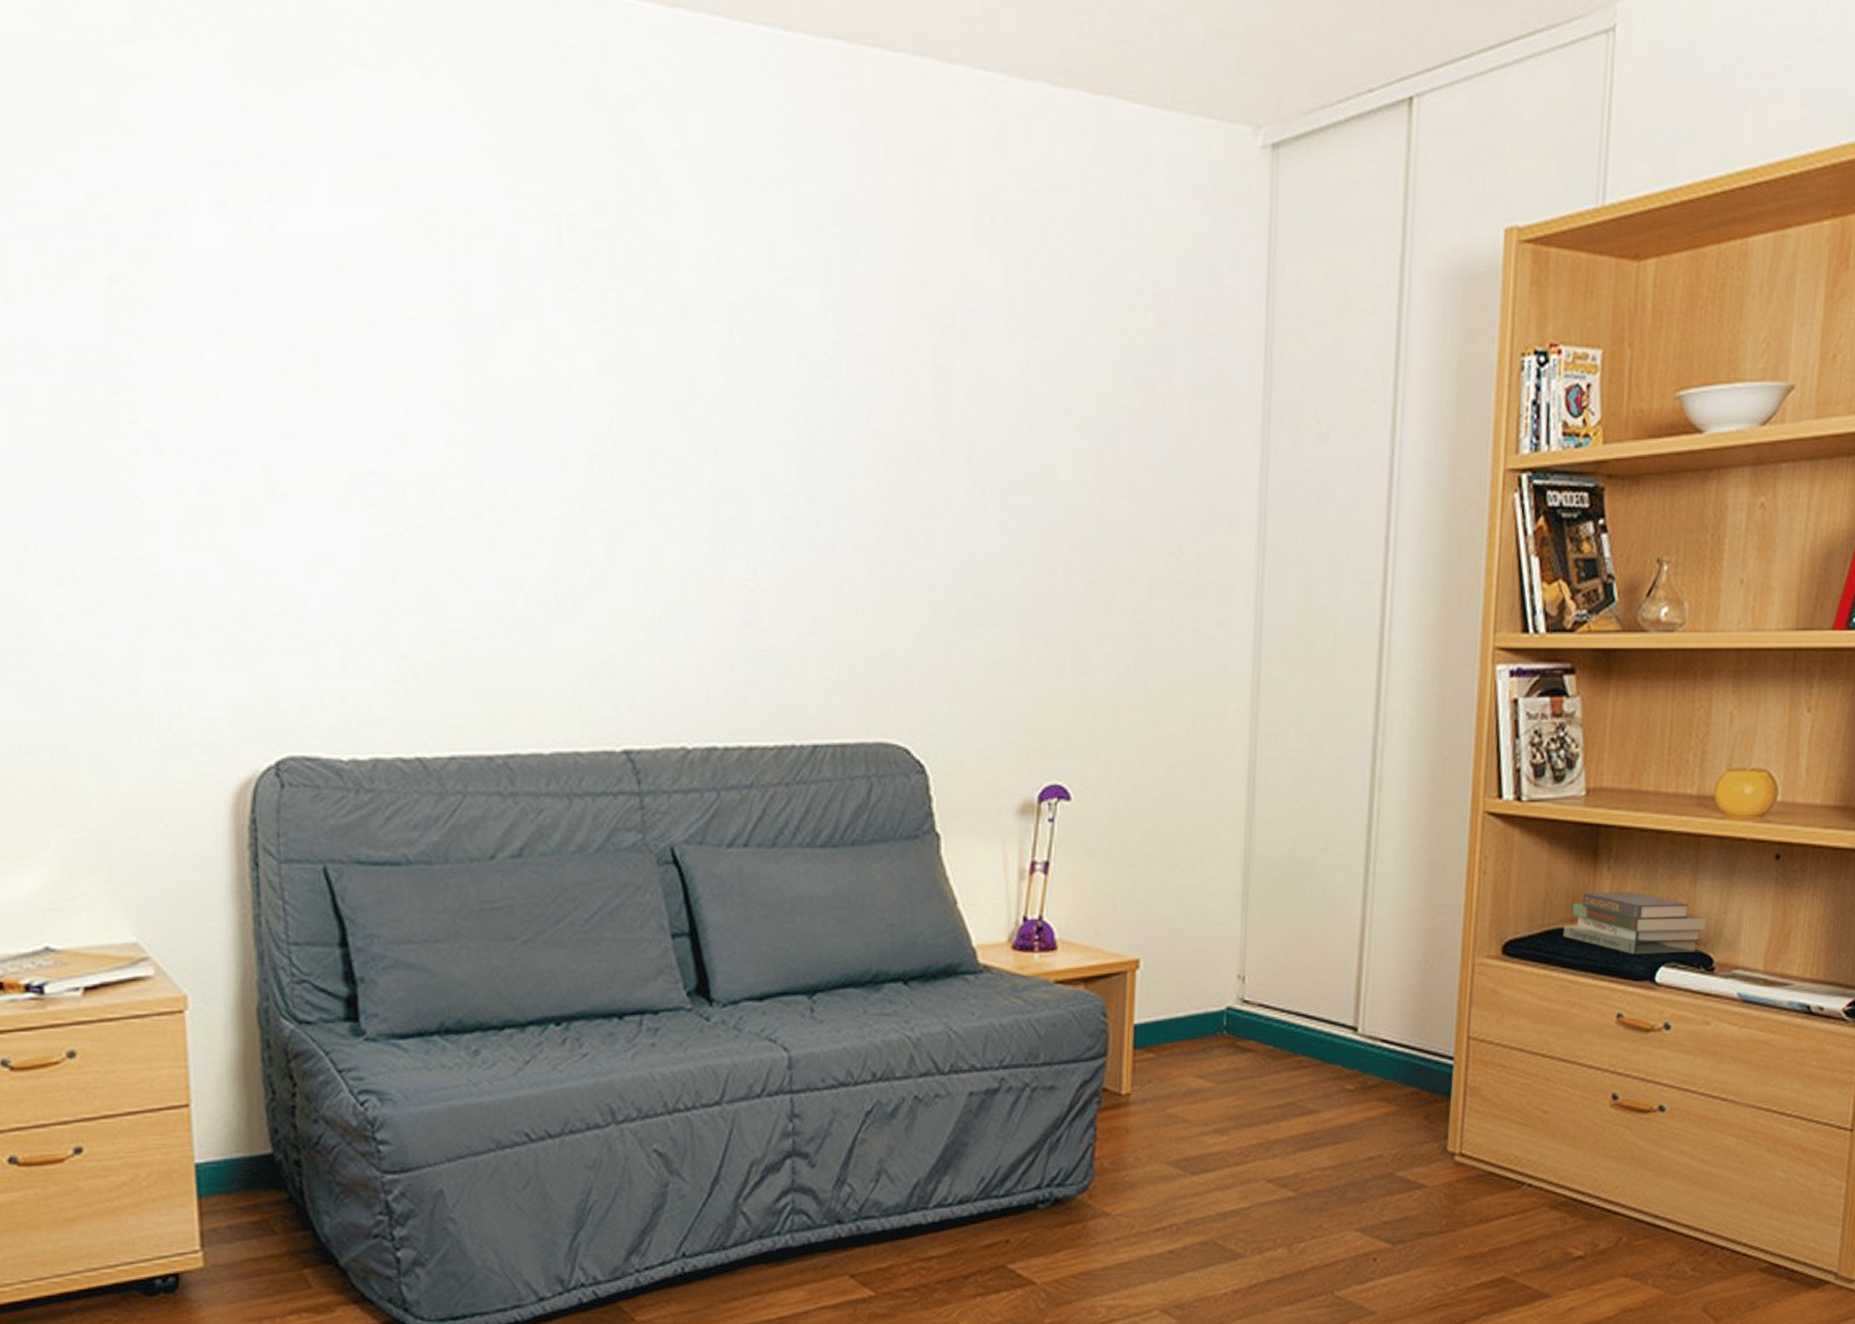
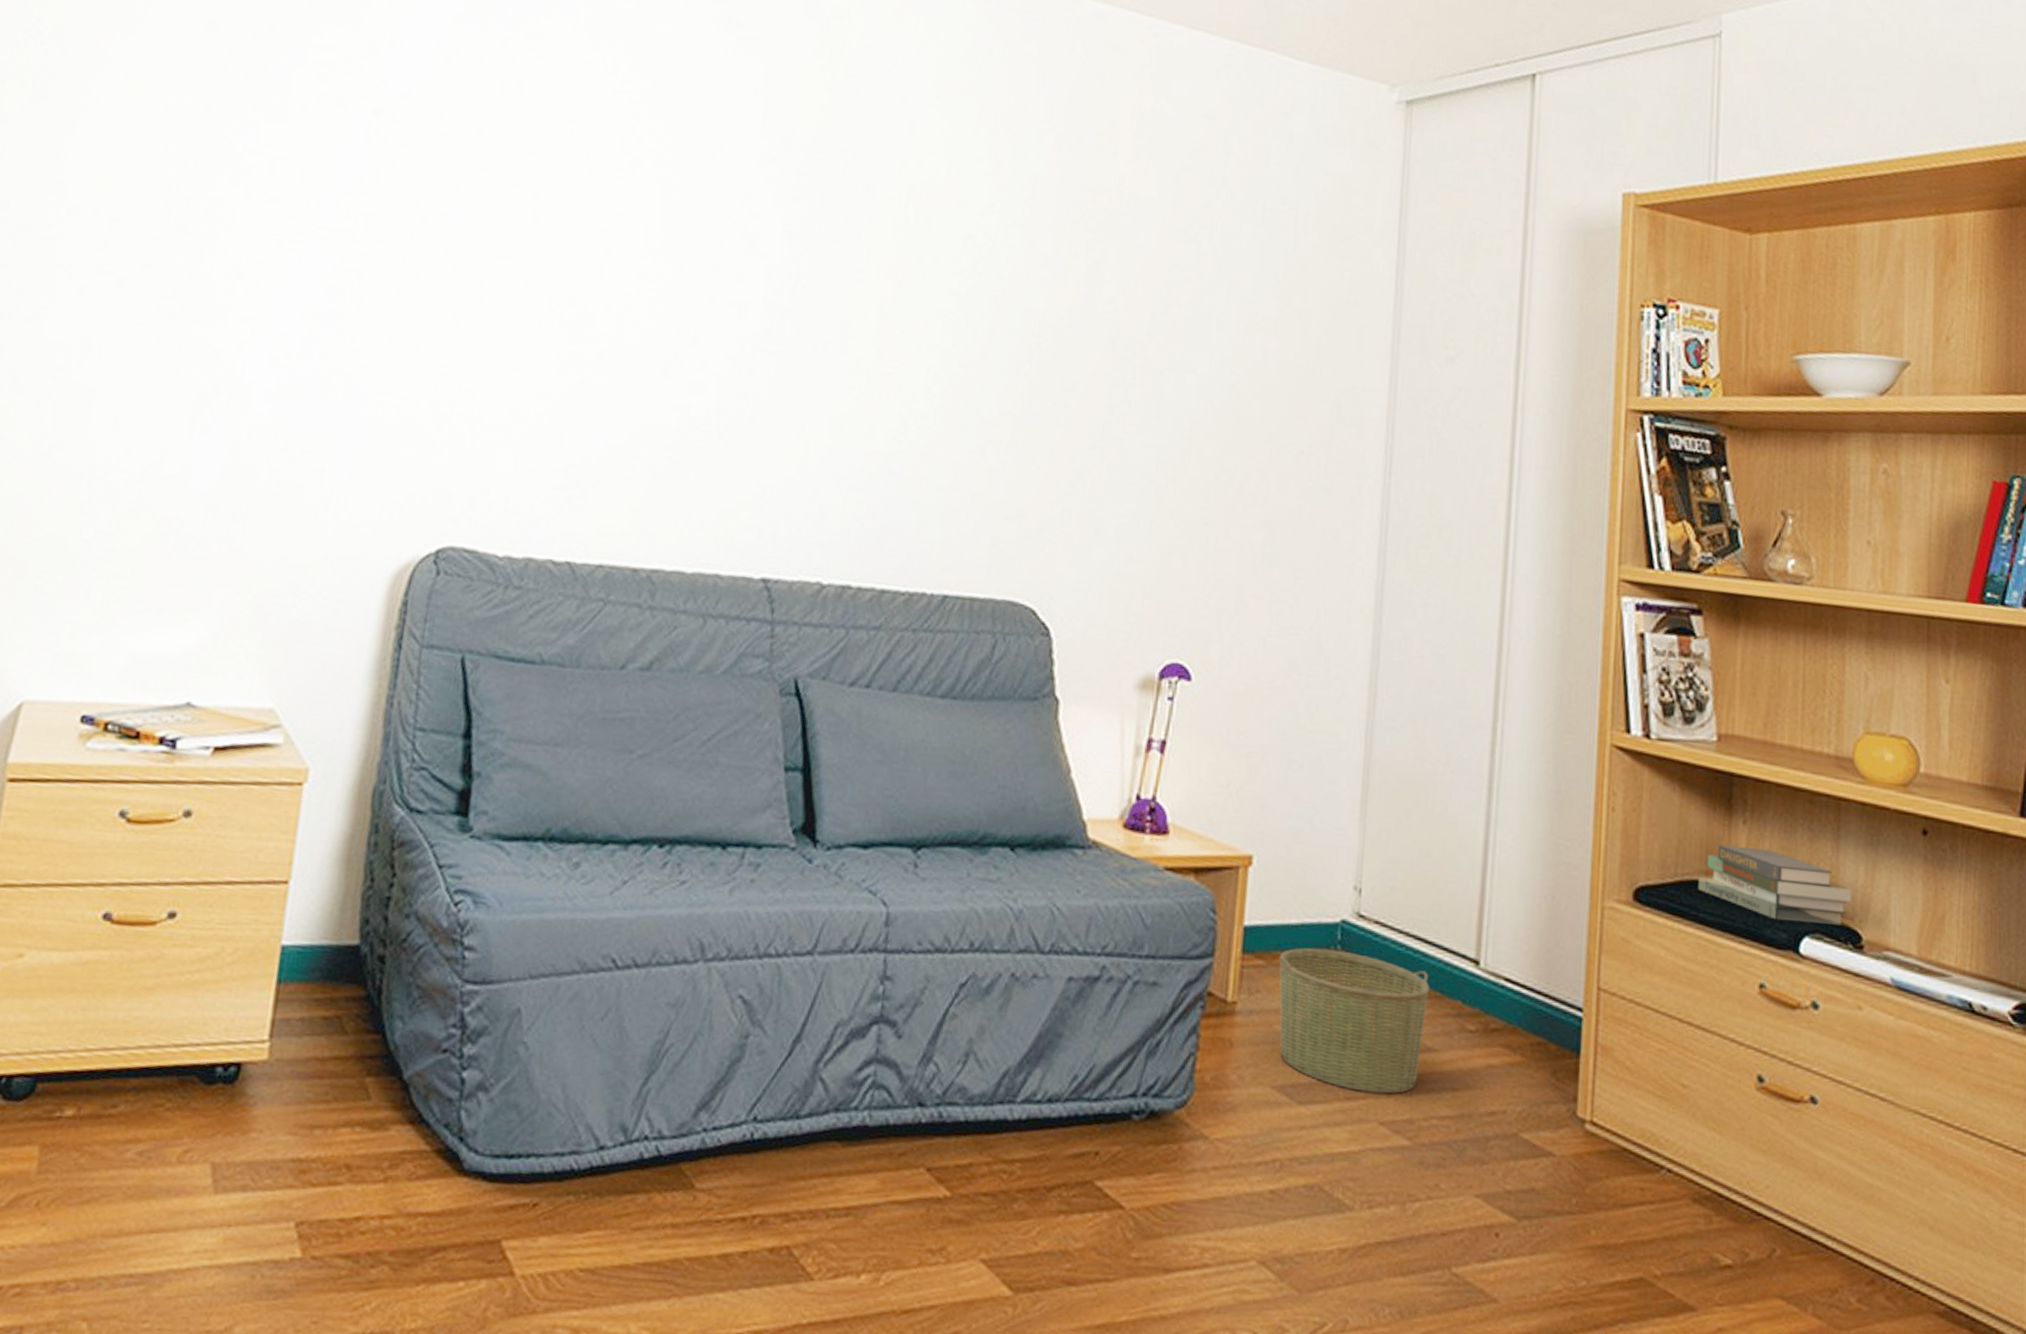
basket: none [1168,1035,1312,1156] -> present [1278,948,1430,1095]

